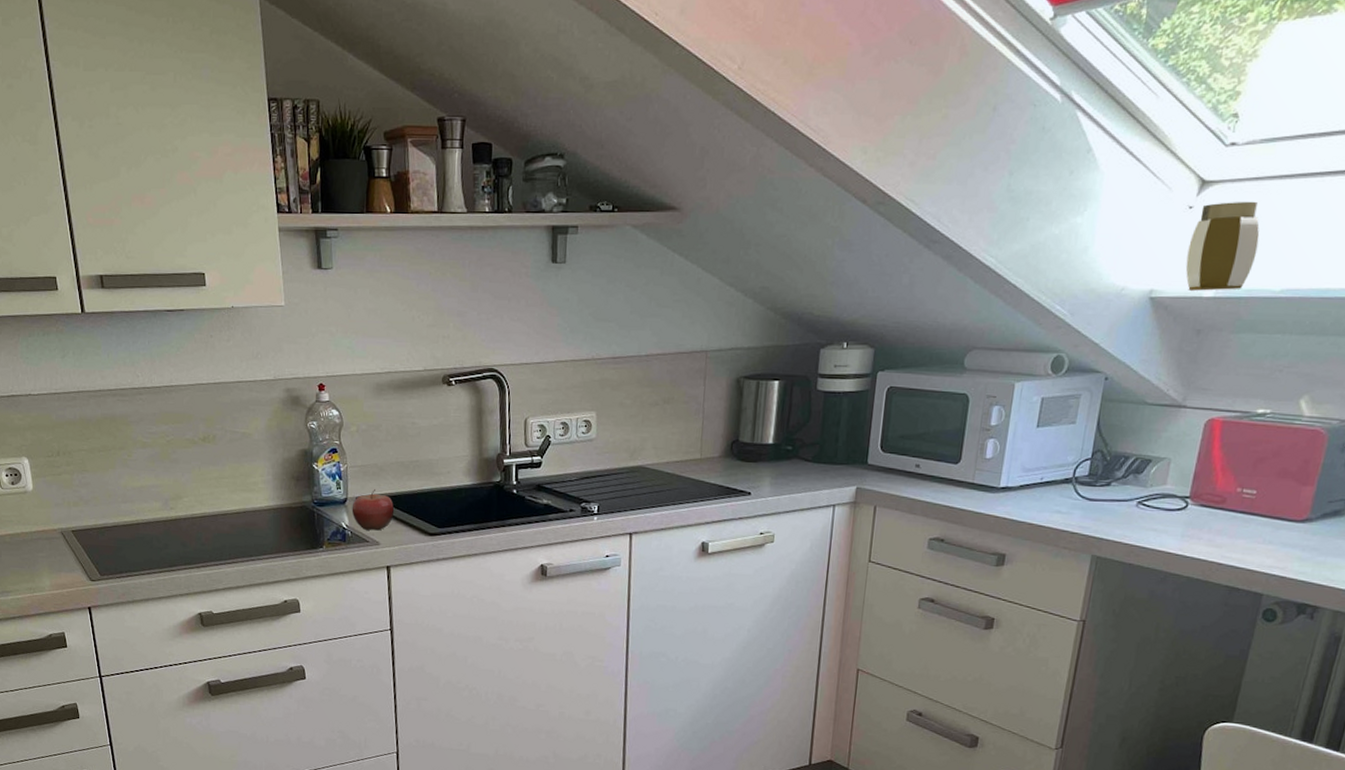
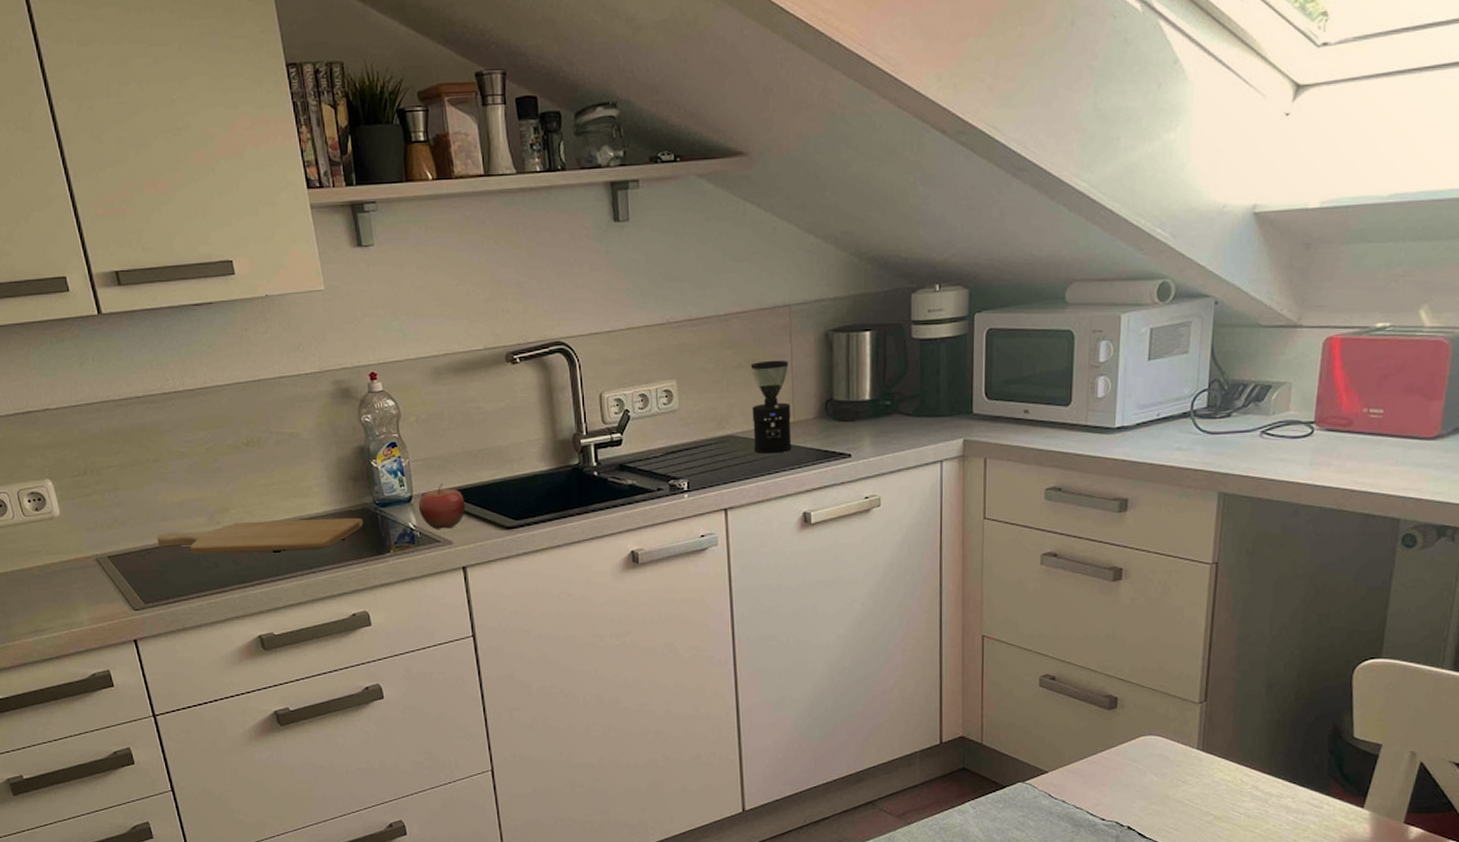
chopping board: none [116,509,302,540] -> present [157,517,364,554]
coffee grinder: none [662,400,700,486] -> present [750,360,792,454]
jar: present [1185,201,1260,291] -> none [1288,103,1361,202]

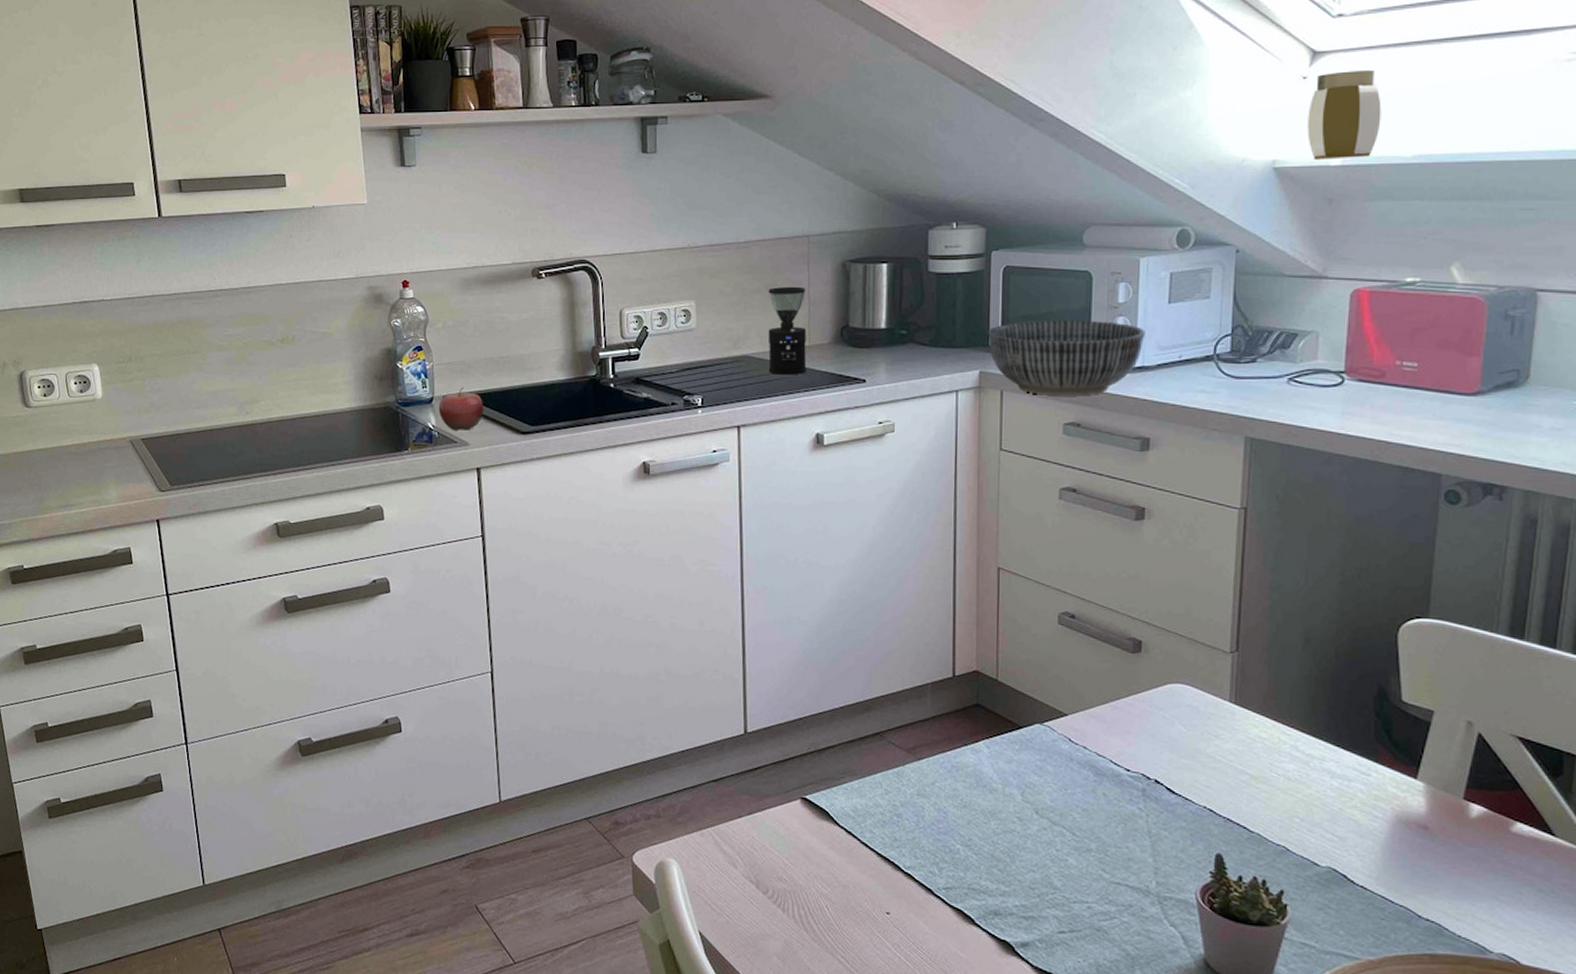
chopping board: present [157,517,364,554] -> none [189,413,385,444]
bowl: none [971,382,1125,461] -> present [987,320,1145,396]
jar: none [1288,103,1361,202] -> present [1307,69,1382,159]

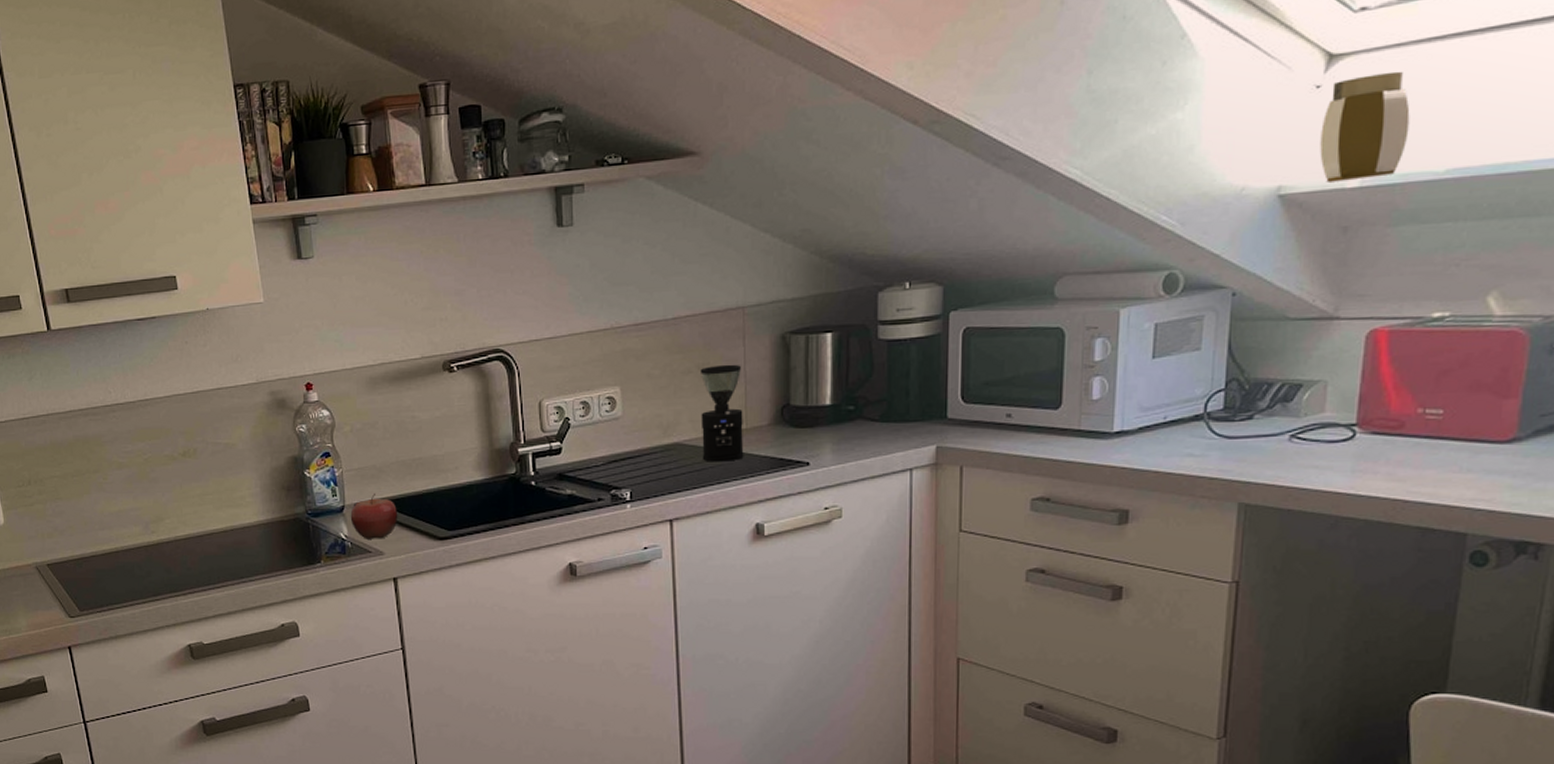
bowl: present [987,320,1145,396] -> none [945,383,1125,469]

